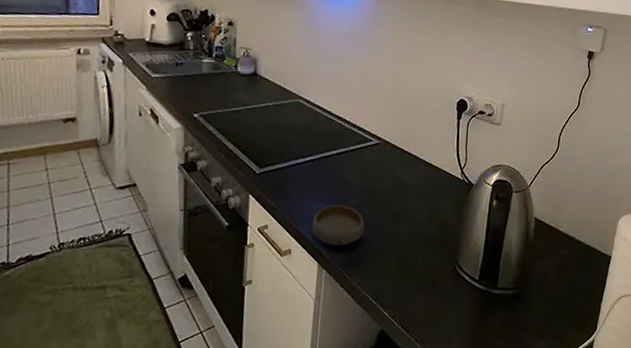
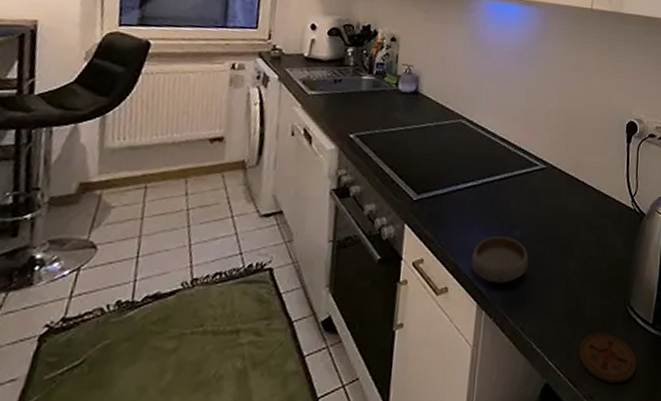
coaster: none [410,288,464,329] -> present [578,333,637,383]

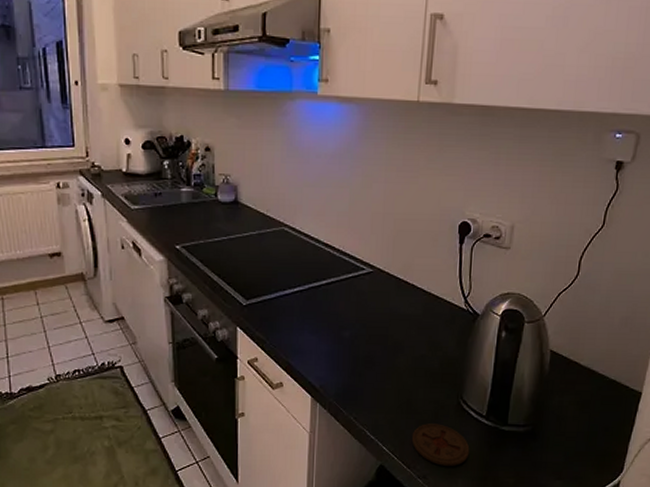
bowl: present [471,237,529,284] -> none [303,338,359,379]

